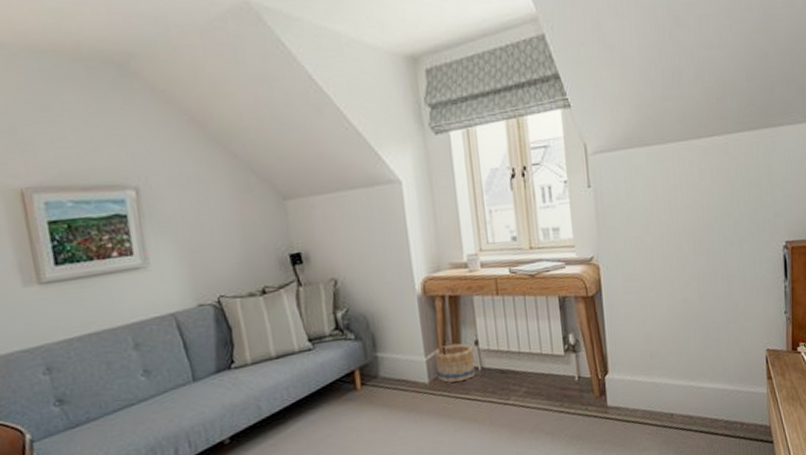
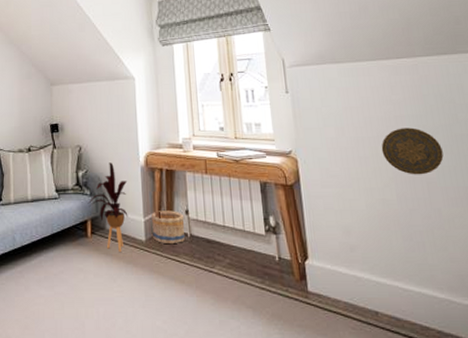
house plant: none [352,295,406,402] -> present [87,162,128,253]
decorative plate: none [686,217,745,270] -> present [381,127,444,175]

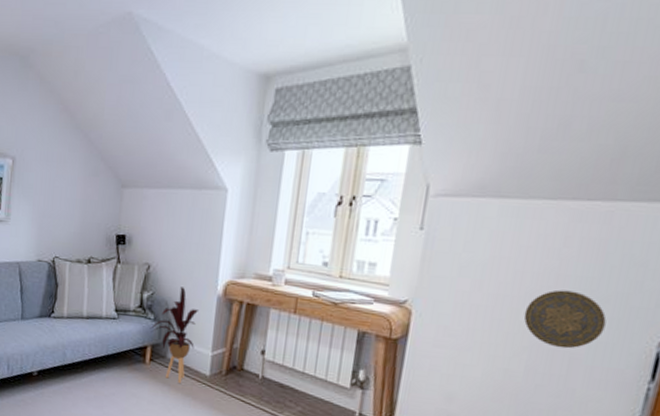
basket: present [152,210,186,245] -> none [219,346,259,384]

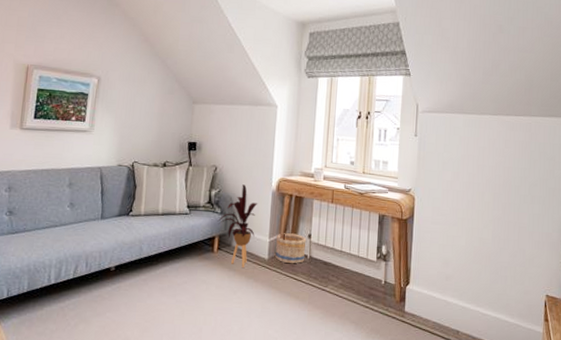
basket: none [219,346,259,384] -> present [275,233,307,264]
decorative plate: present [523,289,607,349] -> none [487,178,537,220]

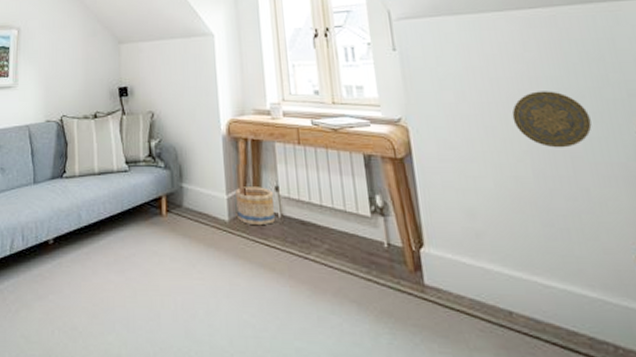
house plant: present [217,184,258,269] -> none [162,131,209,234]
decorative plate: none [487,178,537,220] -> present [512,91,592,148]

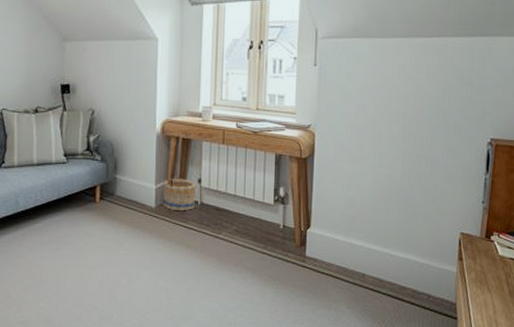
decorative plate: present [512,91,592,148] -> none [396,107,452,154]

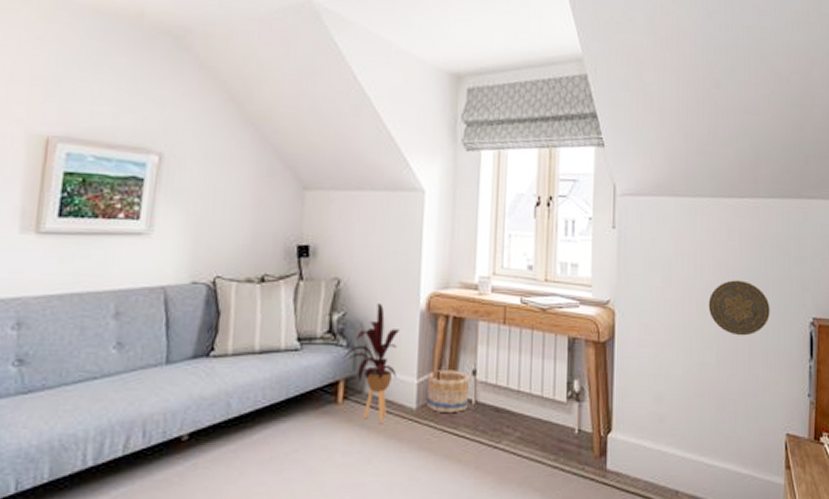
house plant: none [97,128,142,218] -> present [342,303,401,424]
decorative plate: none [396,107,452,154] -> present [708,280,770,336]

